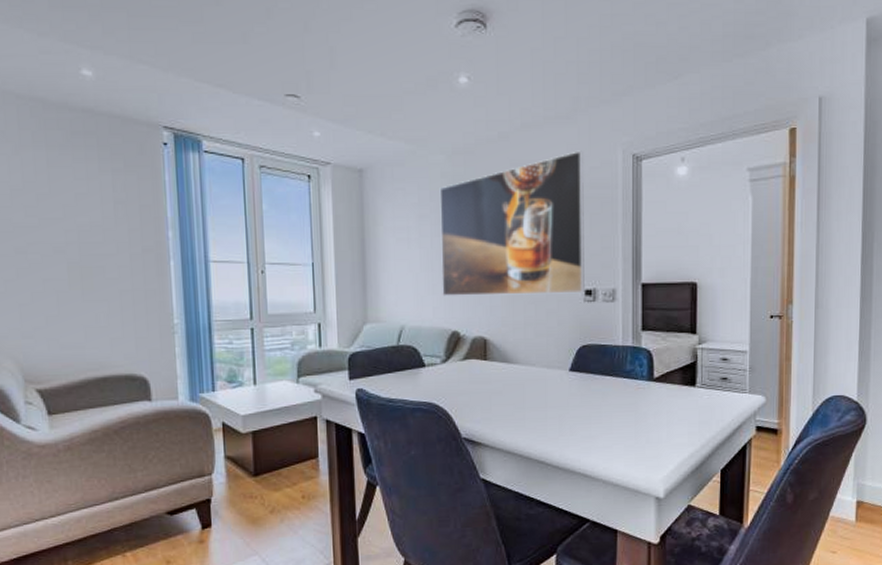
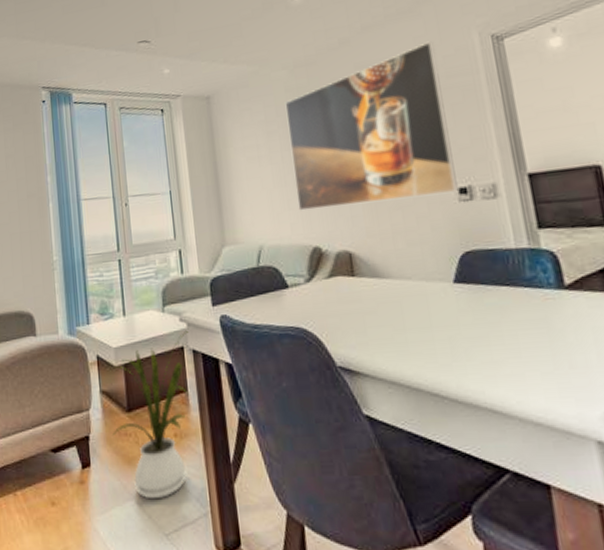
house plant: none [237,399,324,554] -> present [112,328,190,500]

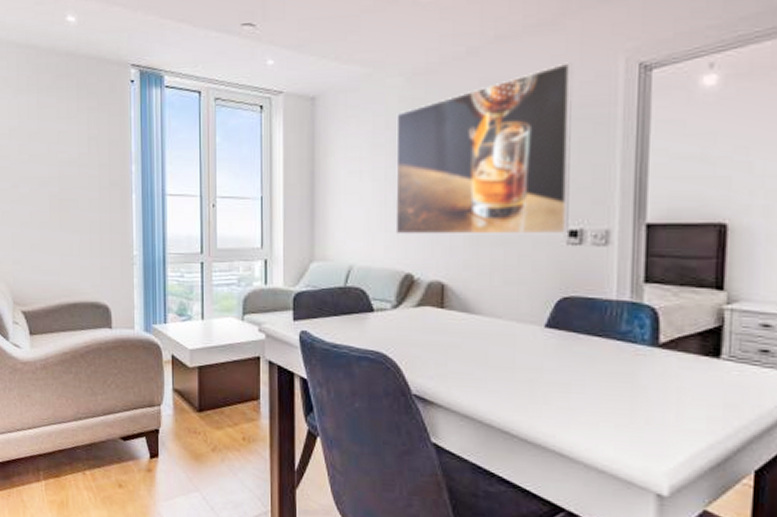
house plant: present [112,328,190,500] -> none [182,339,267,494]

